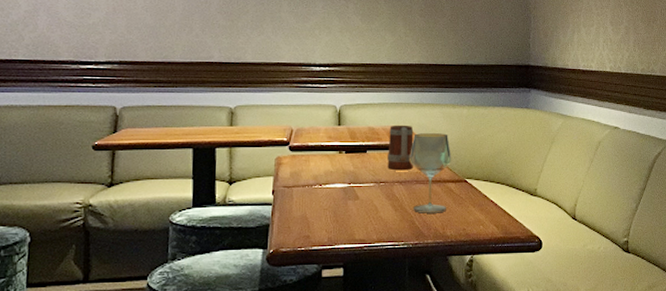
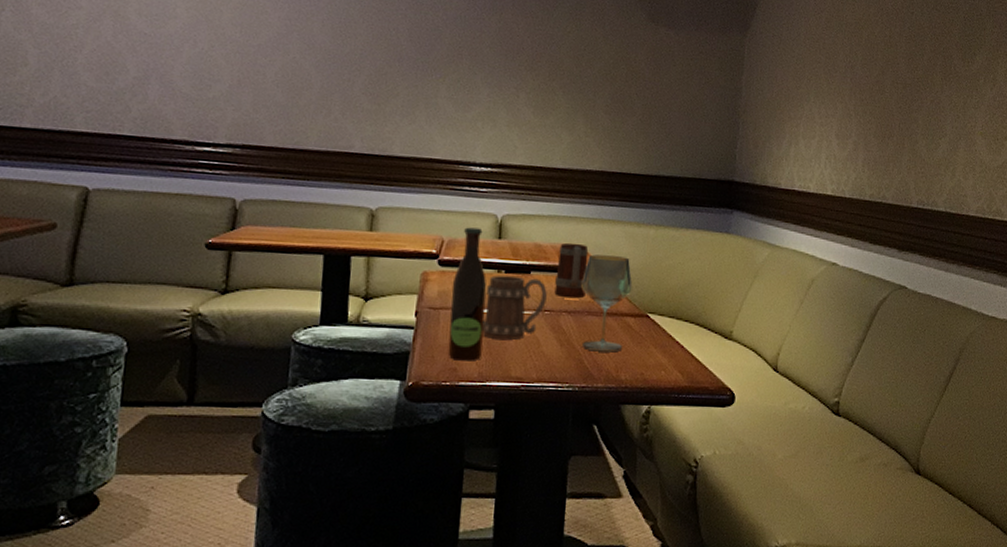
bottle: none [301,117,331,229] -> present [447,227,487,361]
beer mug: none [329,155,381,208] -> present [482,275,547,340]

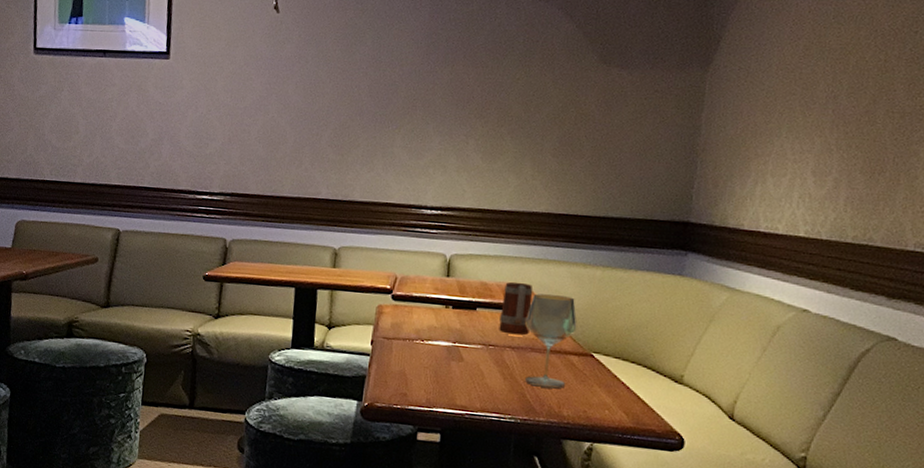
bottle: present [447,227,487,361] -> none [399,265,436,388]
beer mug: present [482,275,547,340] -> none [430,310,492,371]

